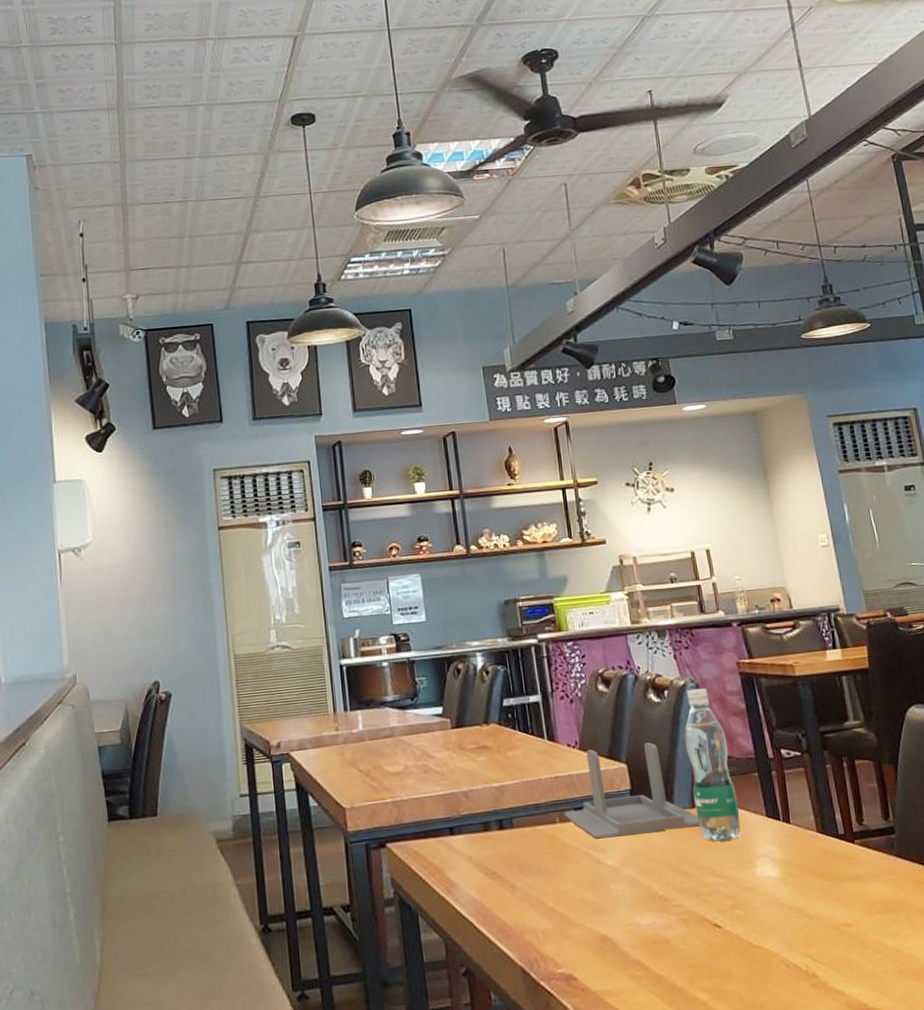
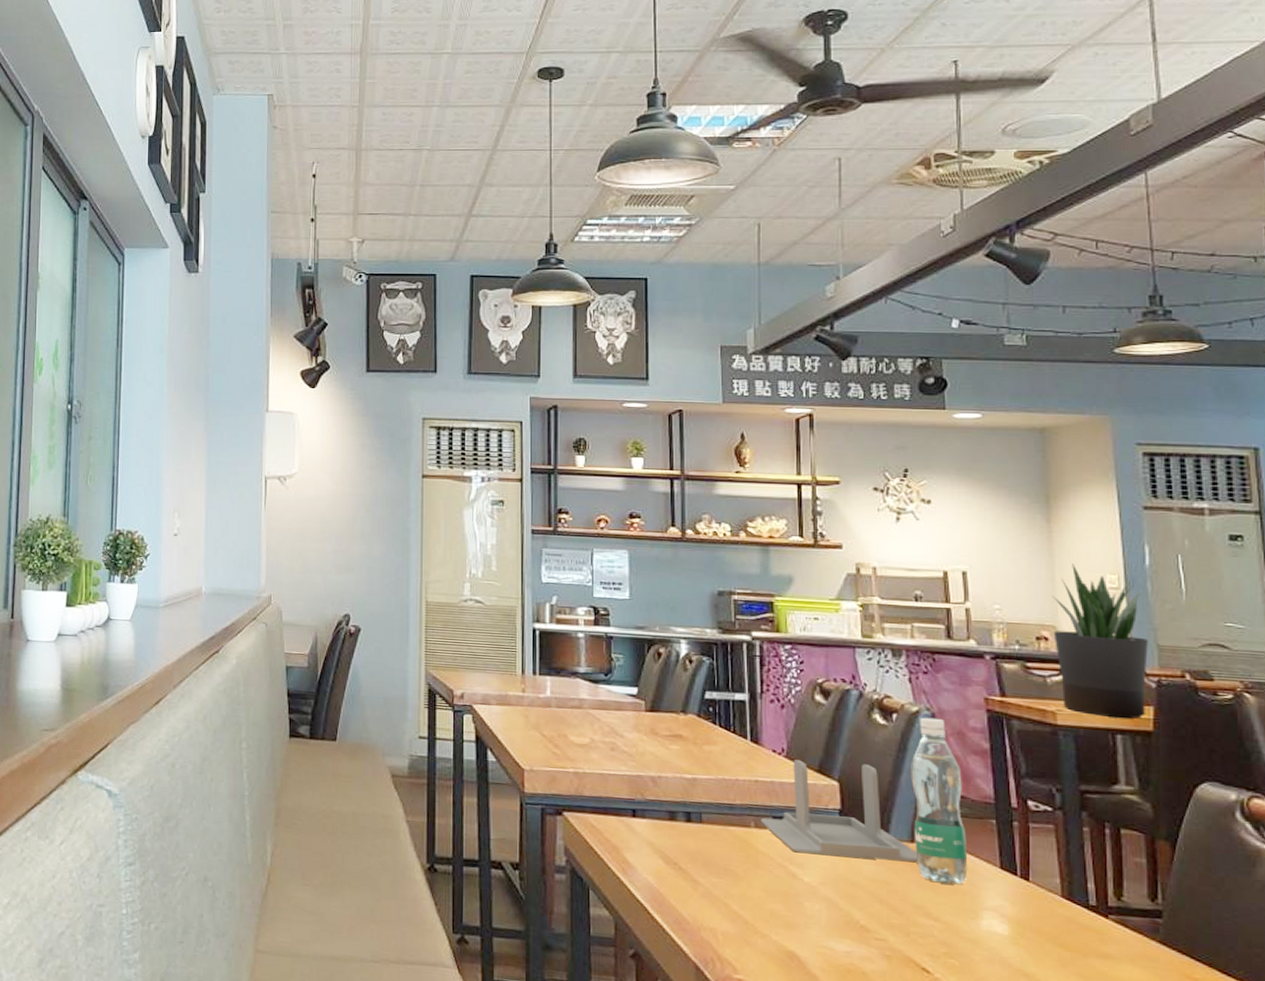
planter: none [778,529,861,662] -> present [1052,563,1148,719]

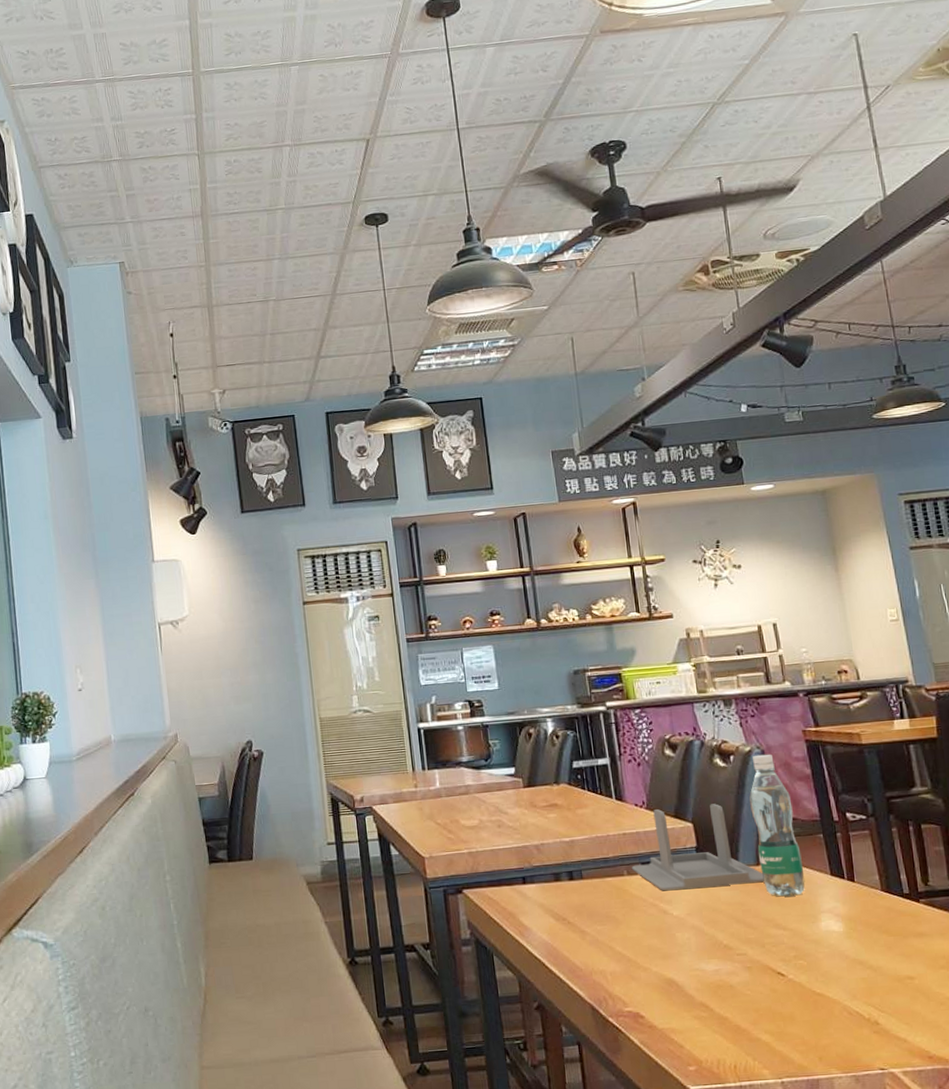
planter: present [1052,563,1148,719] -> none [846,604,930,731]

